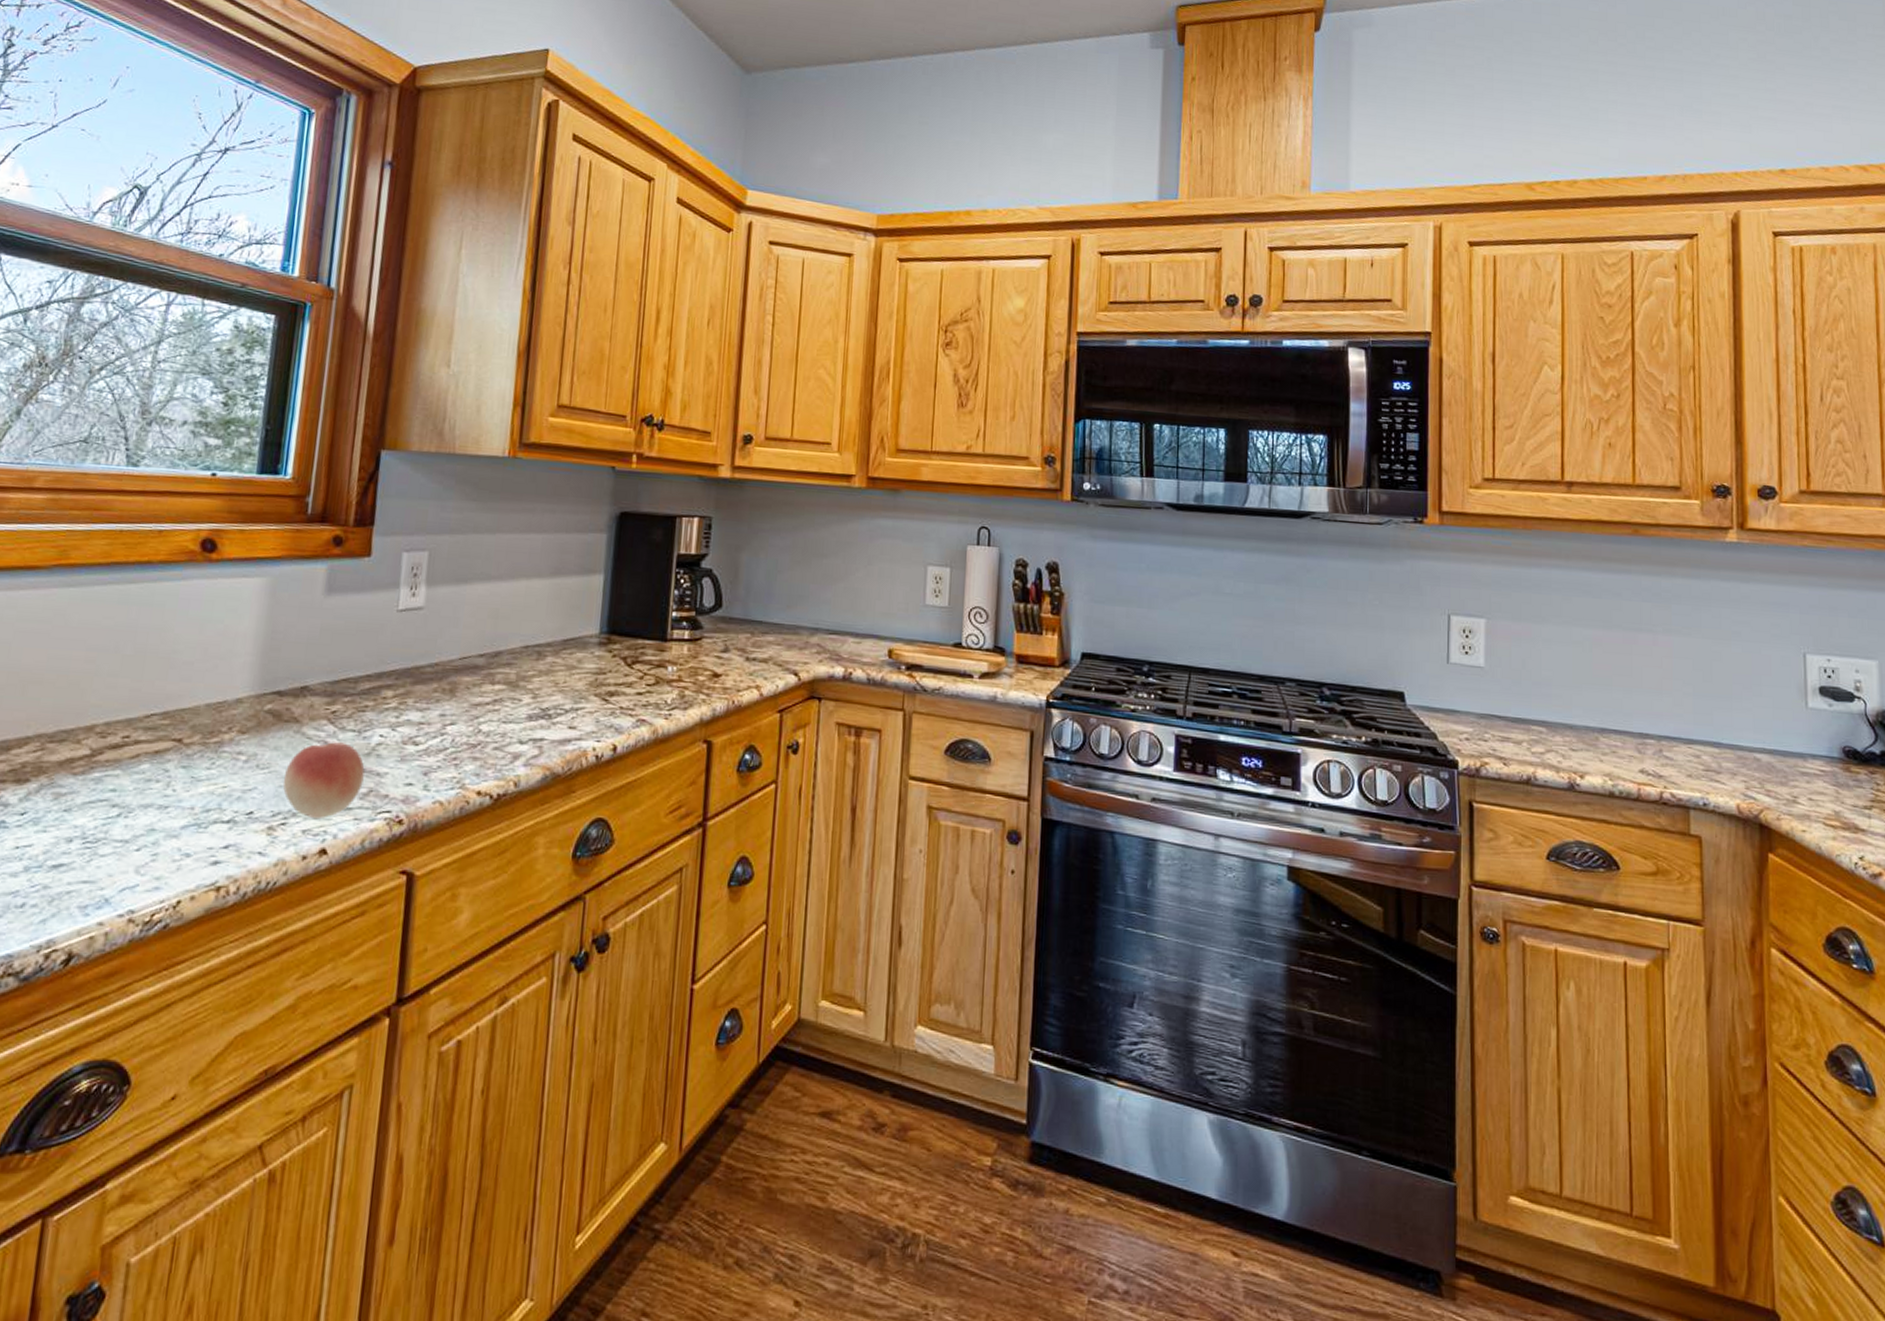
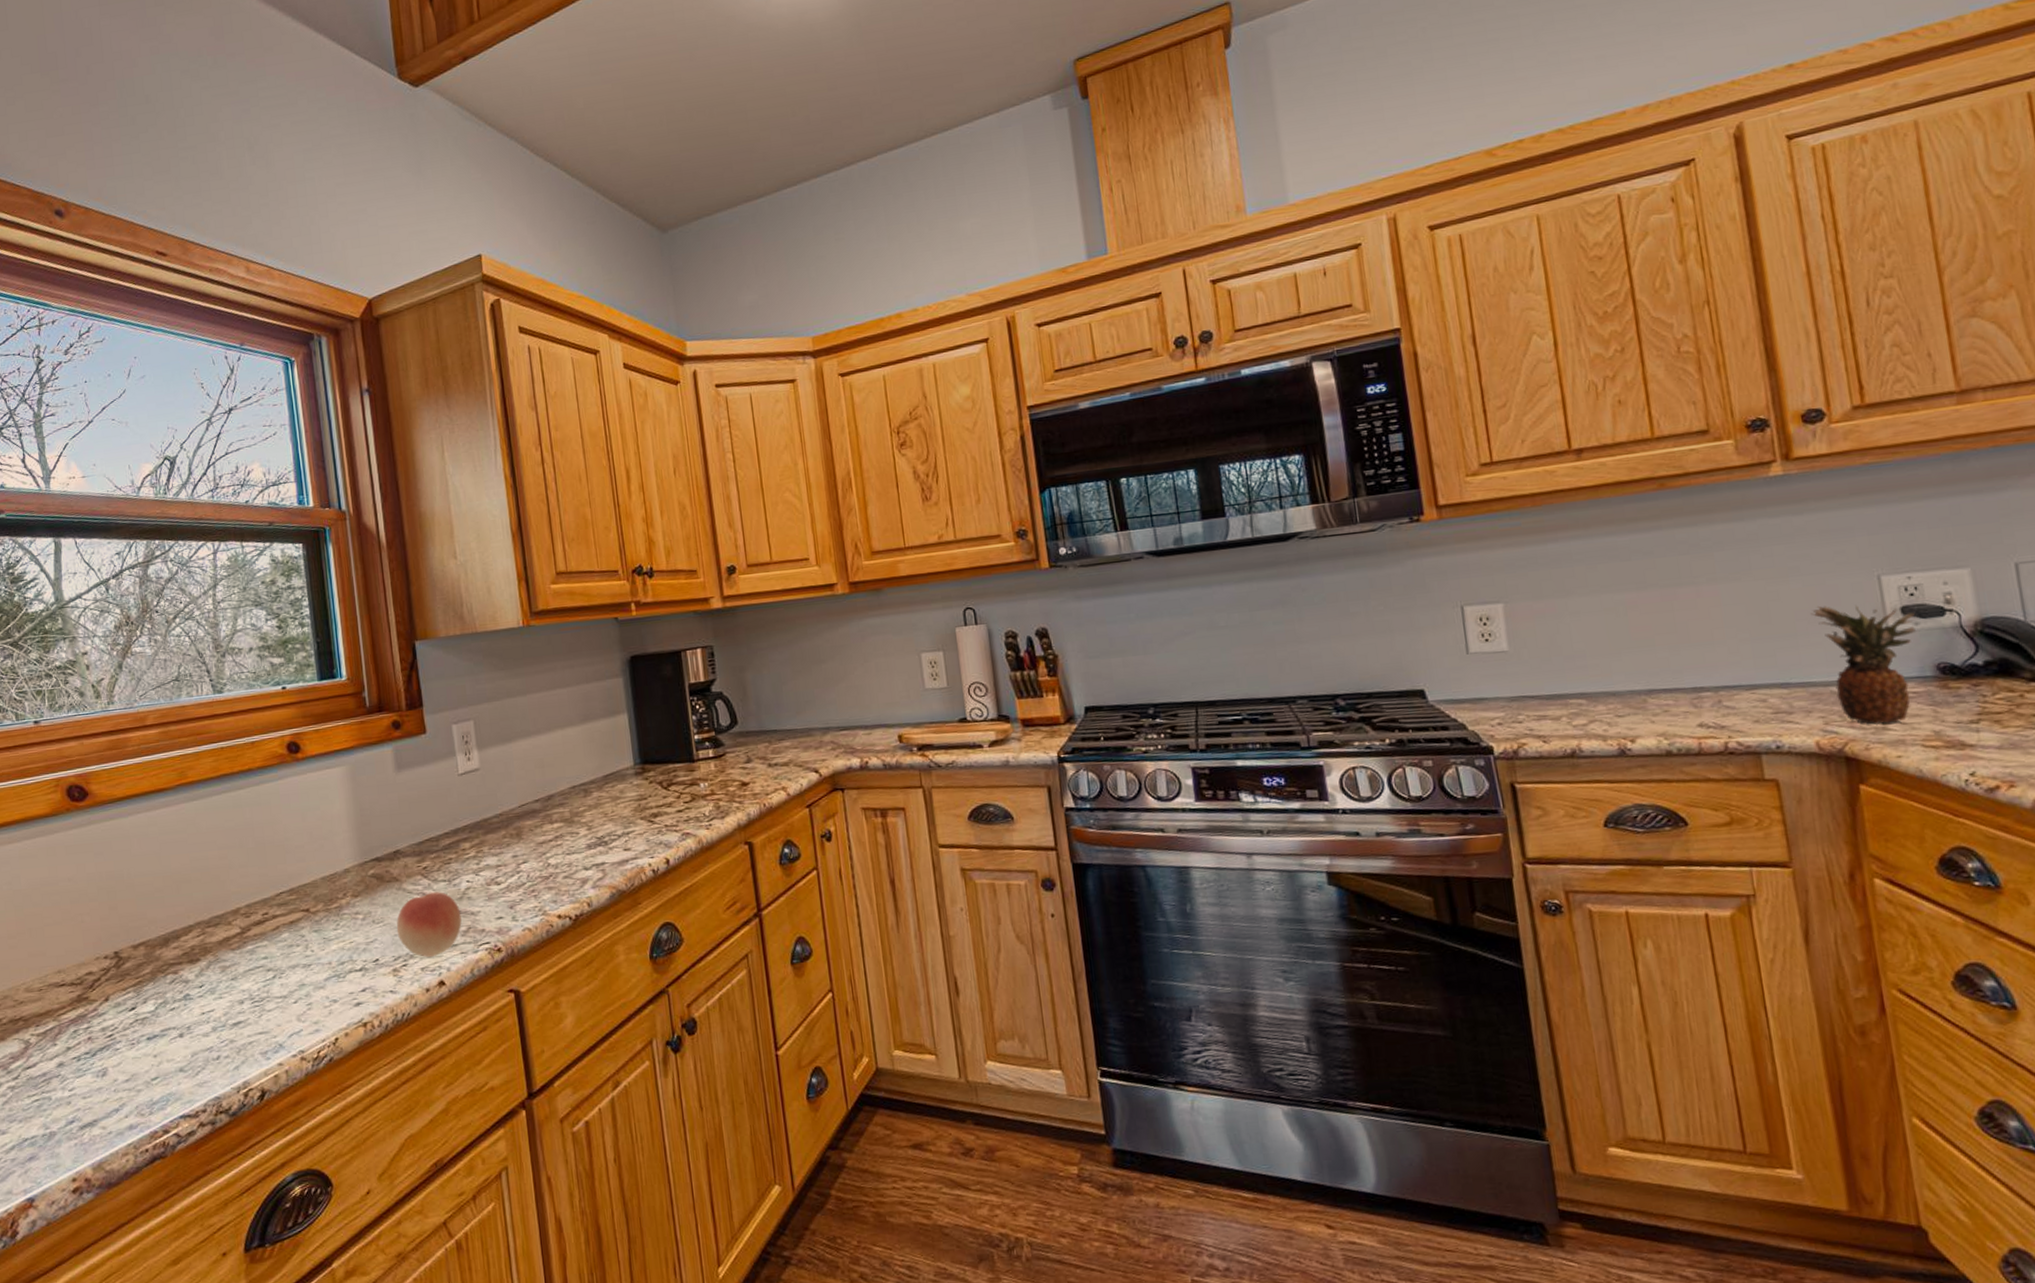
fruit: none [1746,674,1830,797] -> present [1811,605,1917,724]

